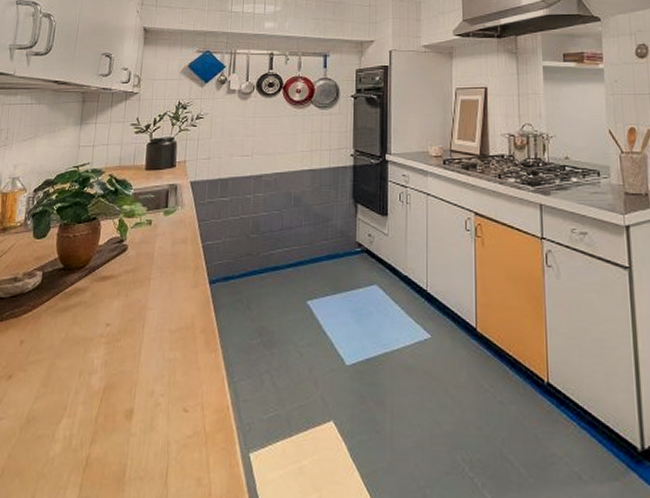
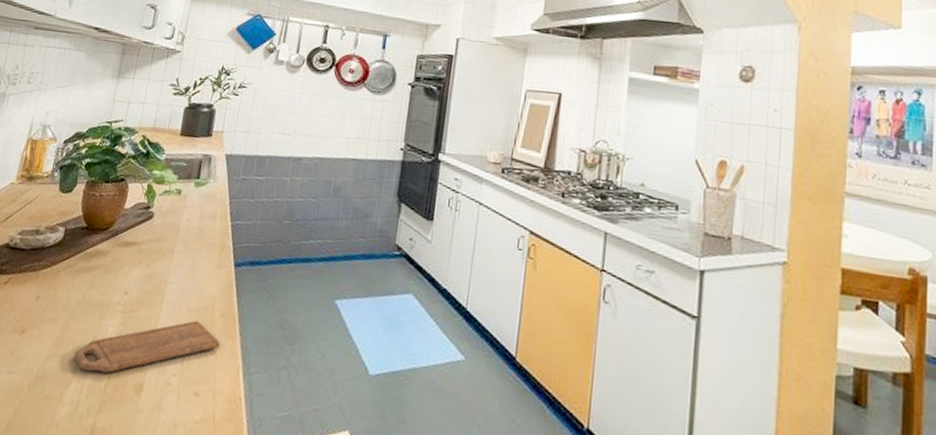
cutting board: none [62,340,203,406] -> present [73,320,220,374]

